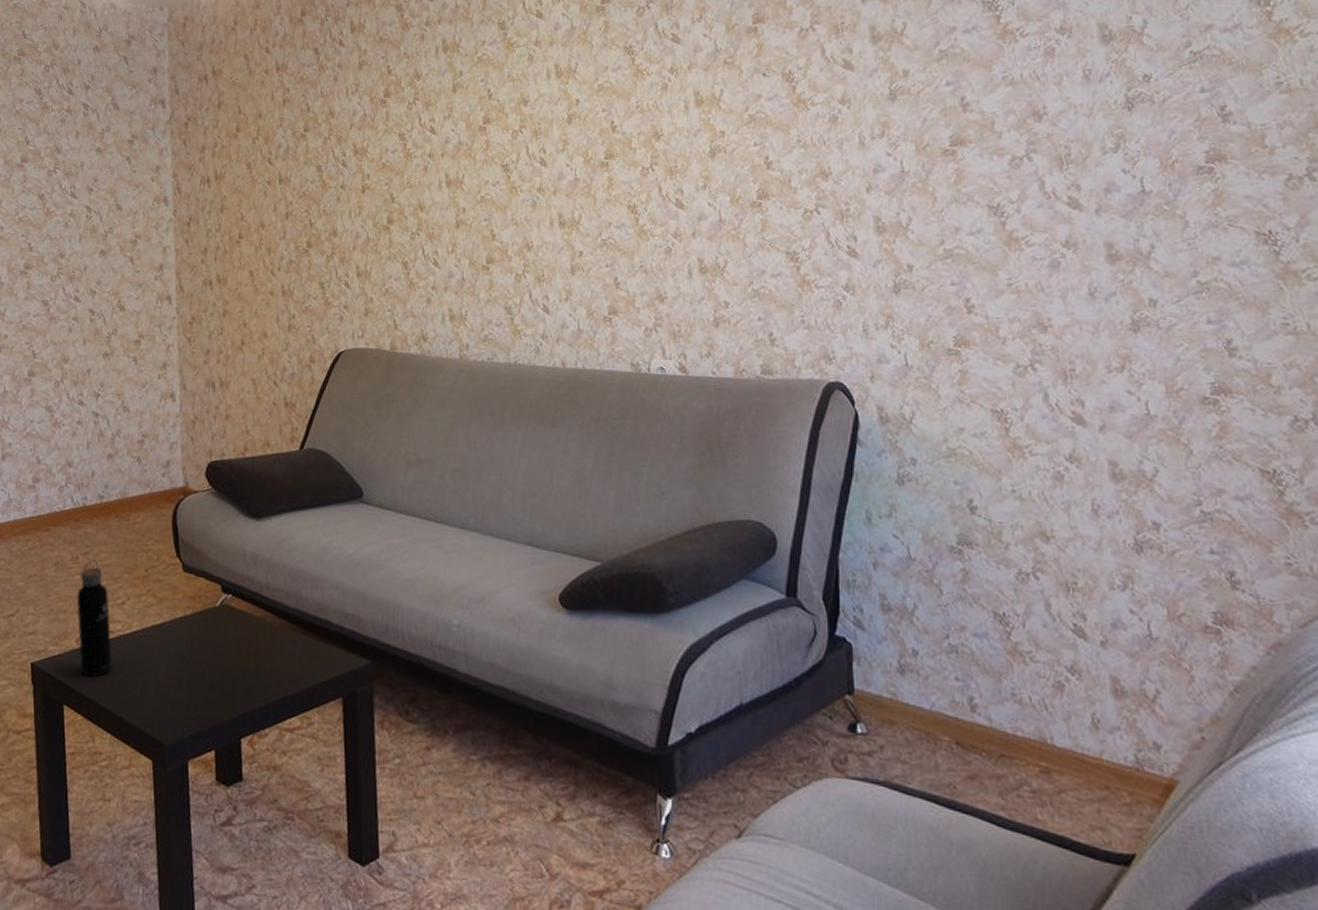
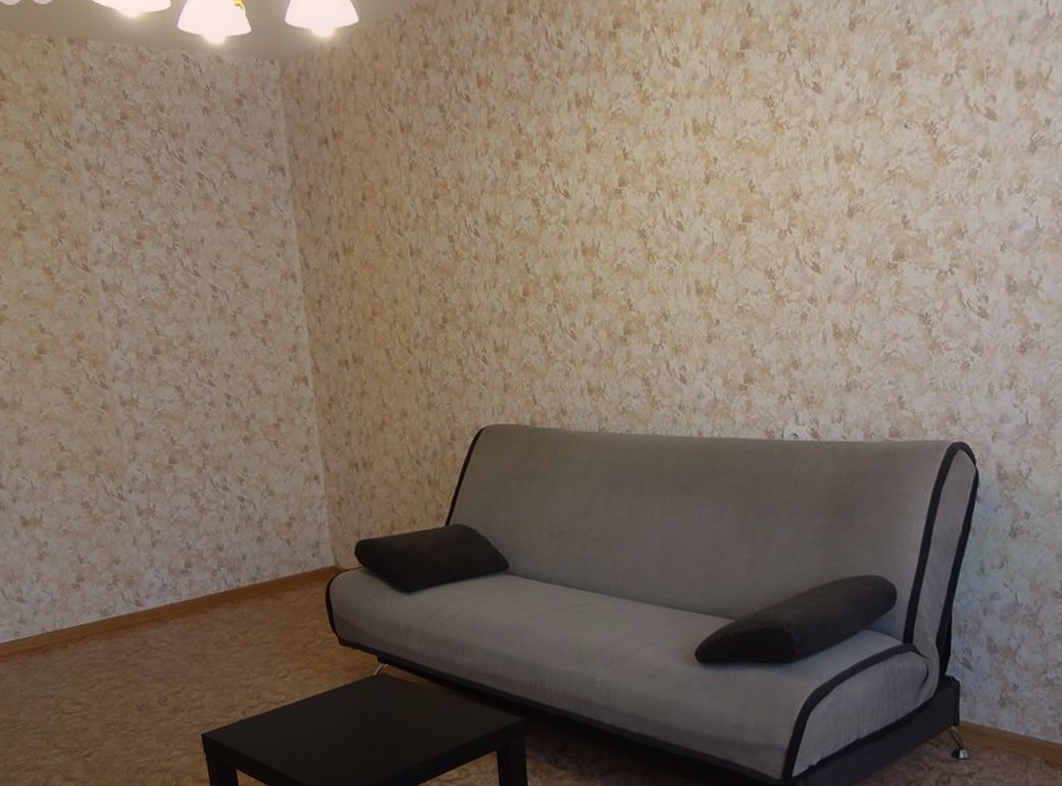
water bottle: present [76,559,113,678] -> none [239,638,279,744]

